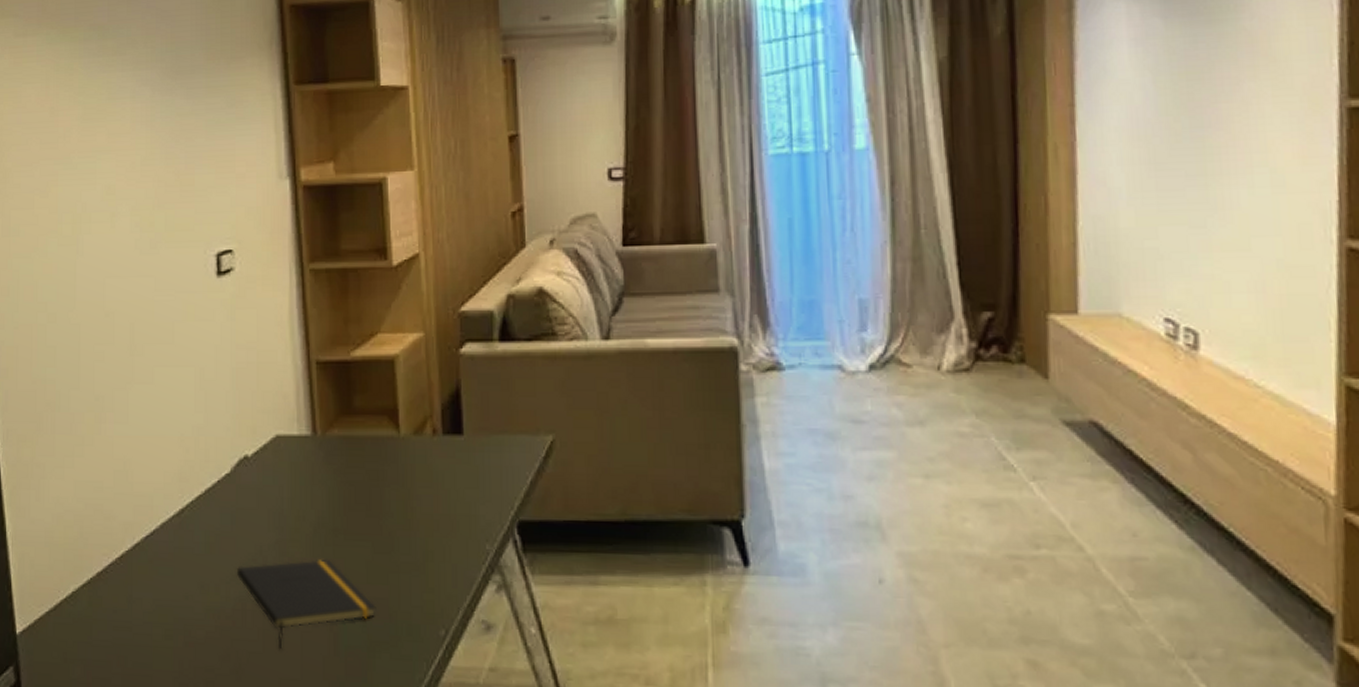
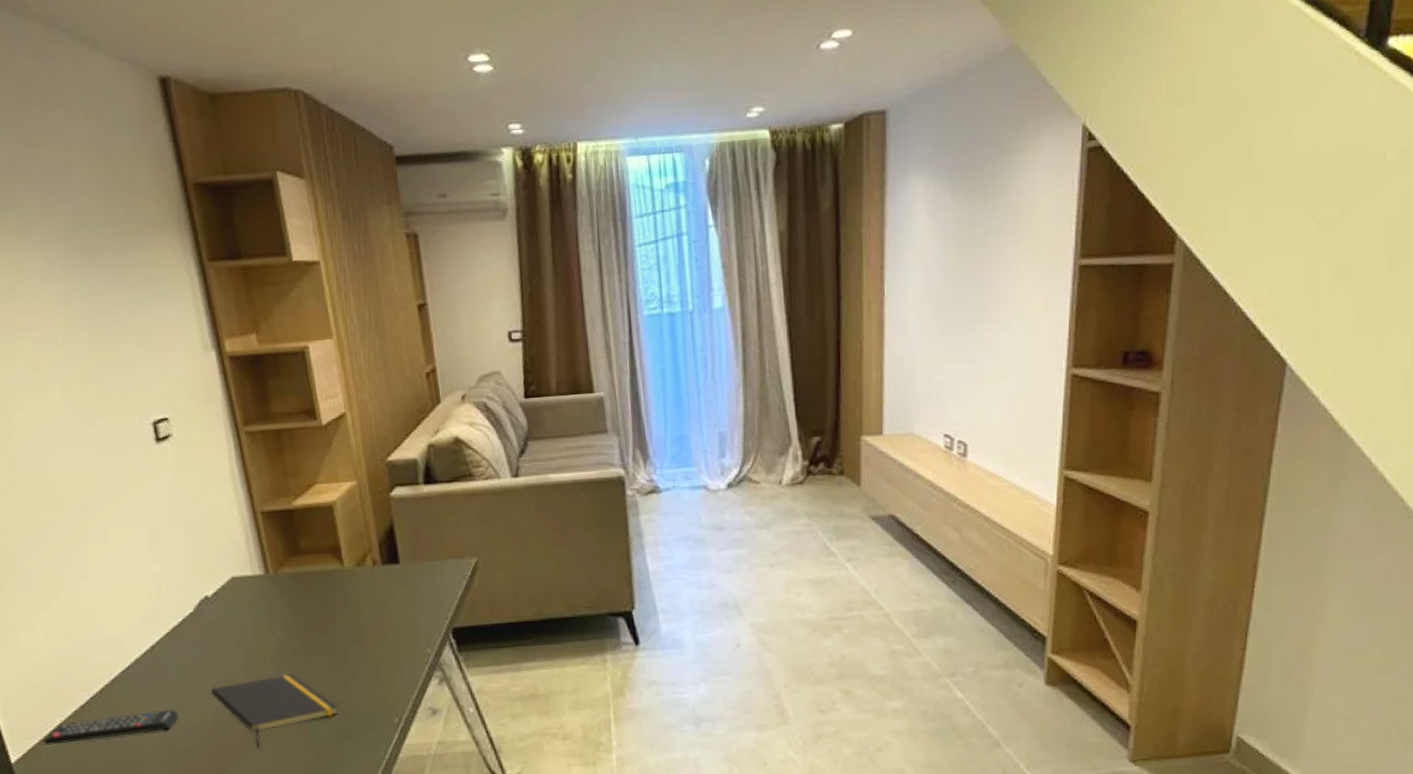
remote control: none [53,588,198,618] -> present [43,709,179,746]

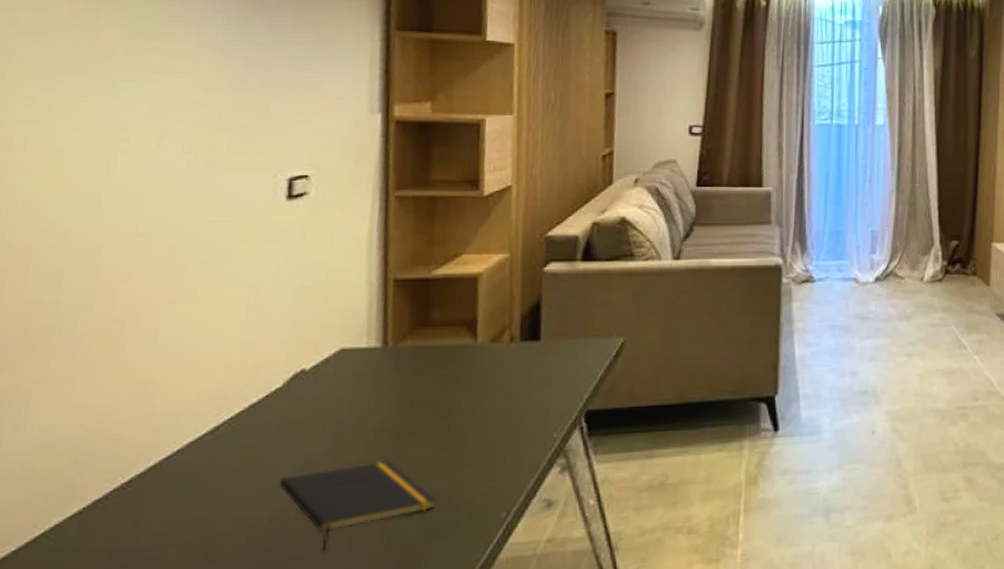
remote control: present [43,709,179,746] -> none [22,504,228,556]

